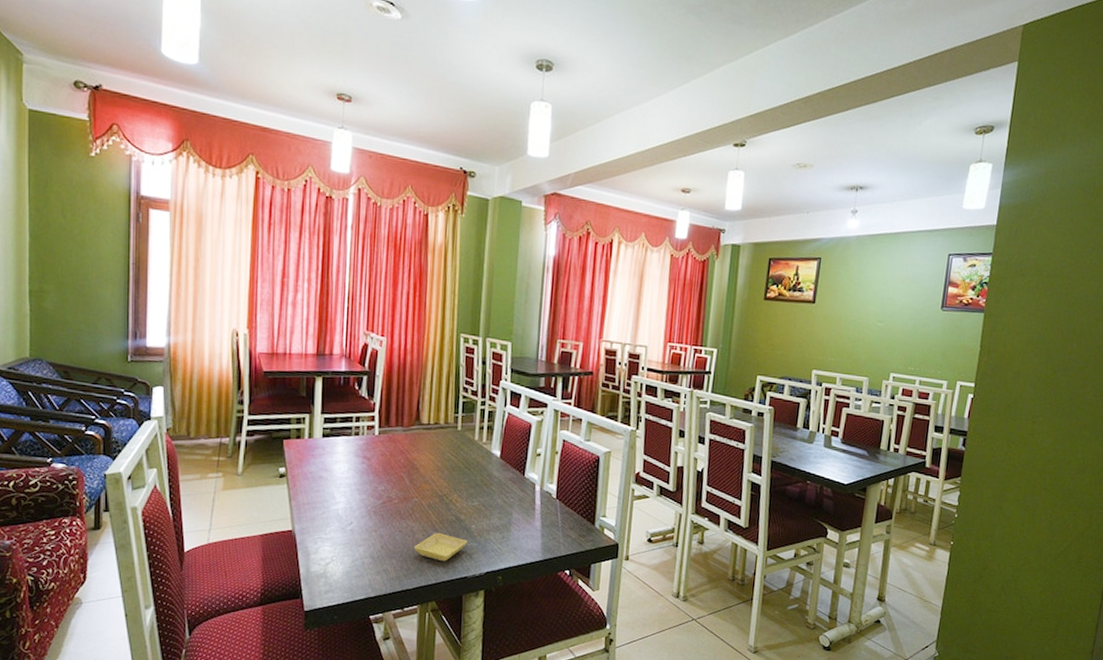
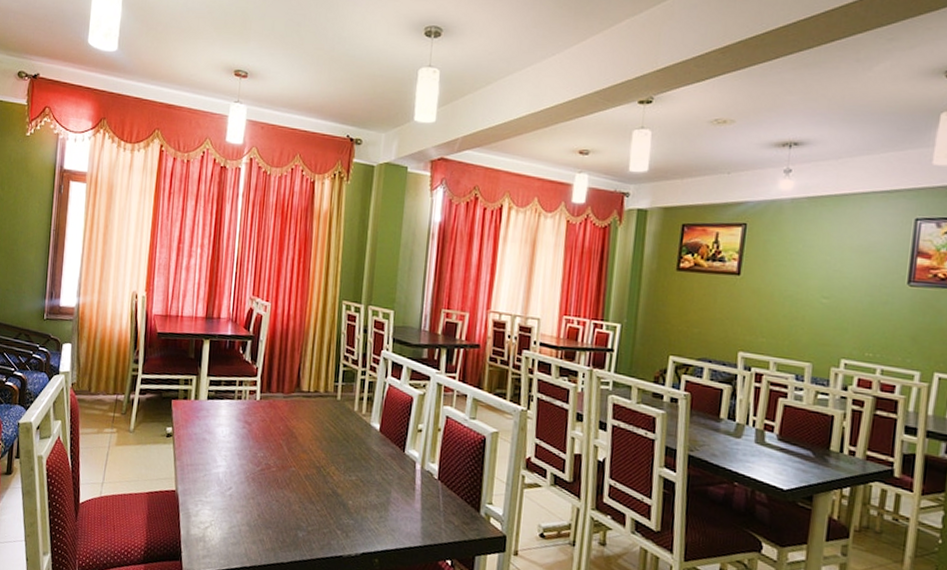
saucer: present [413,533,468,562] -> none [289,505,344,538]

